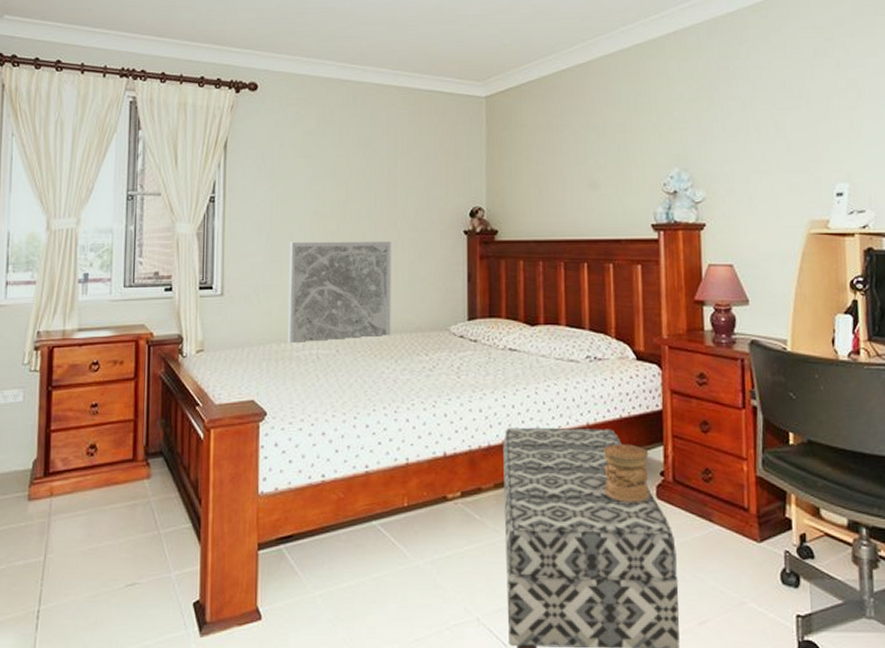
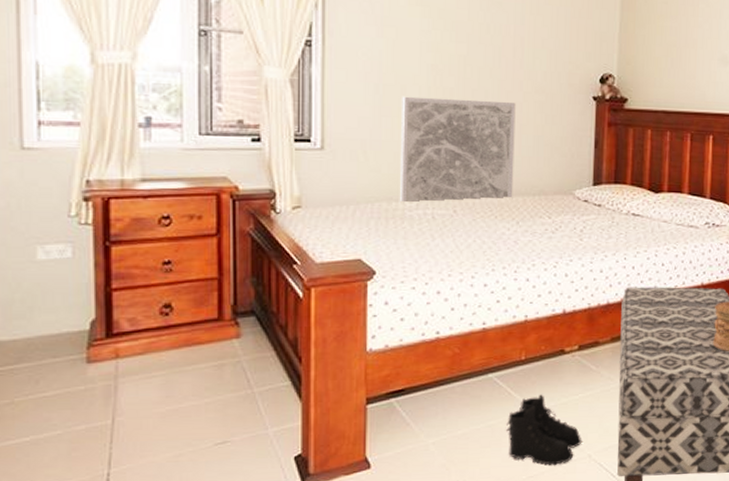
boots: none [390,545,470,629] -> present [505,394,582,466]

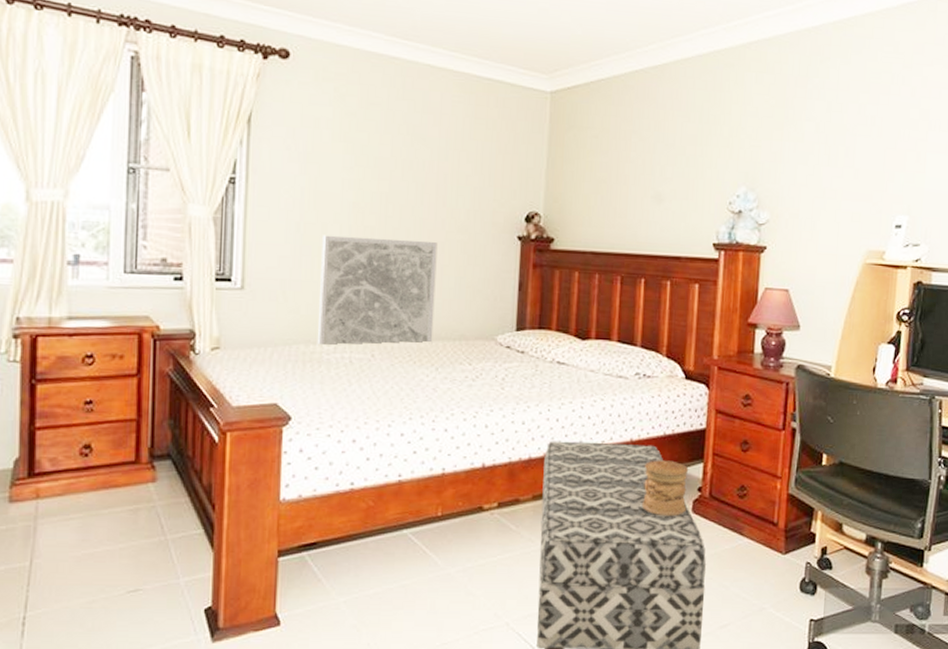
boots: present [505,394,582,466] -> none [419,554,500,633]

